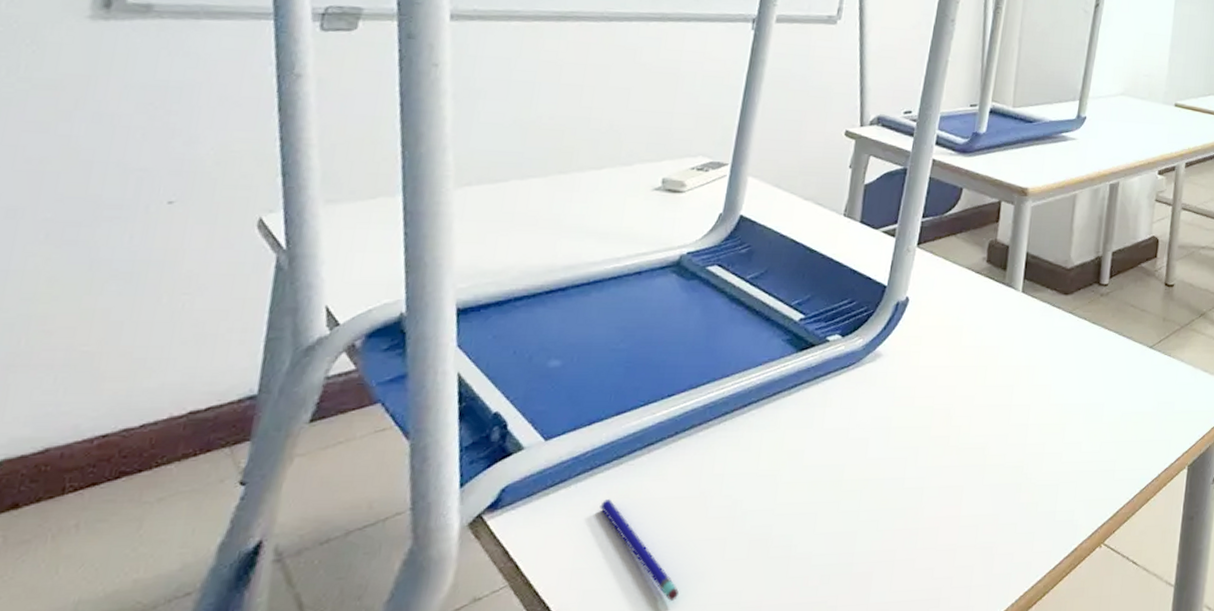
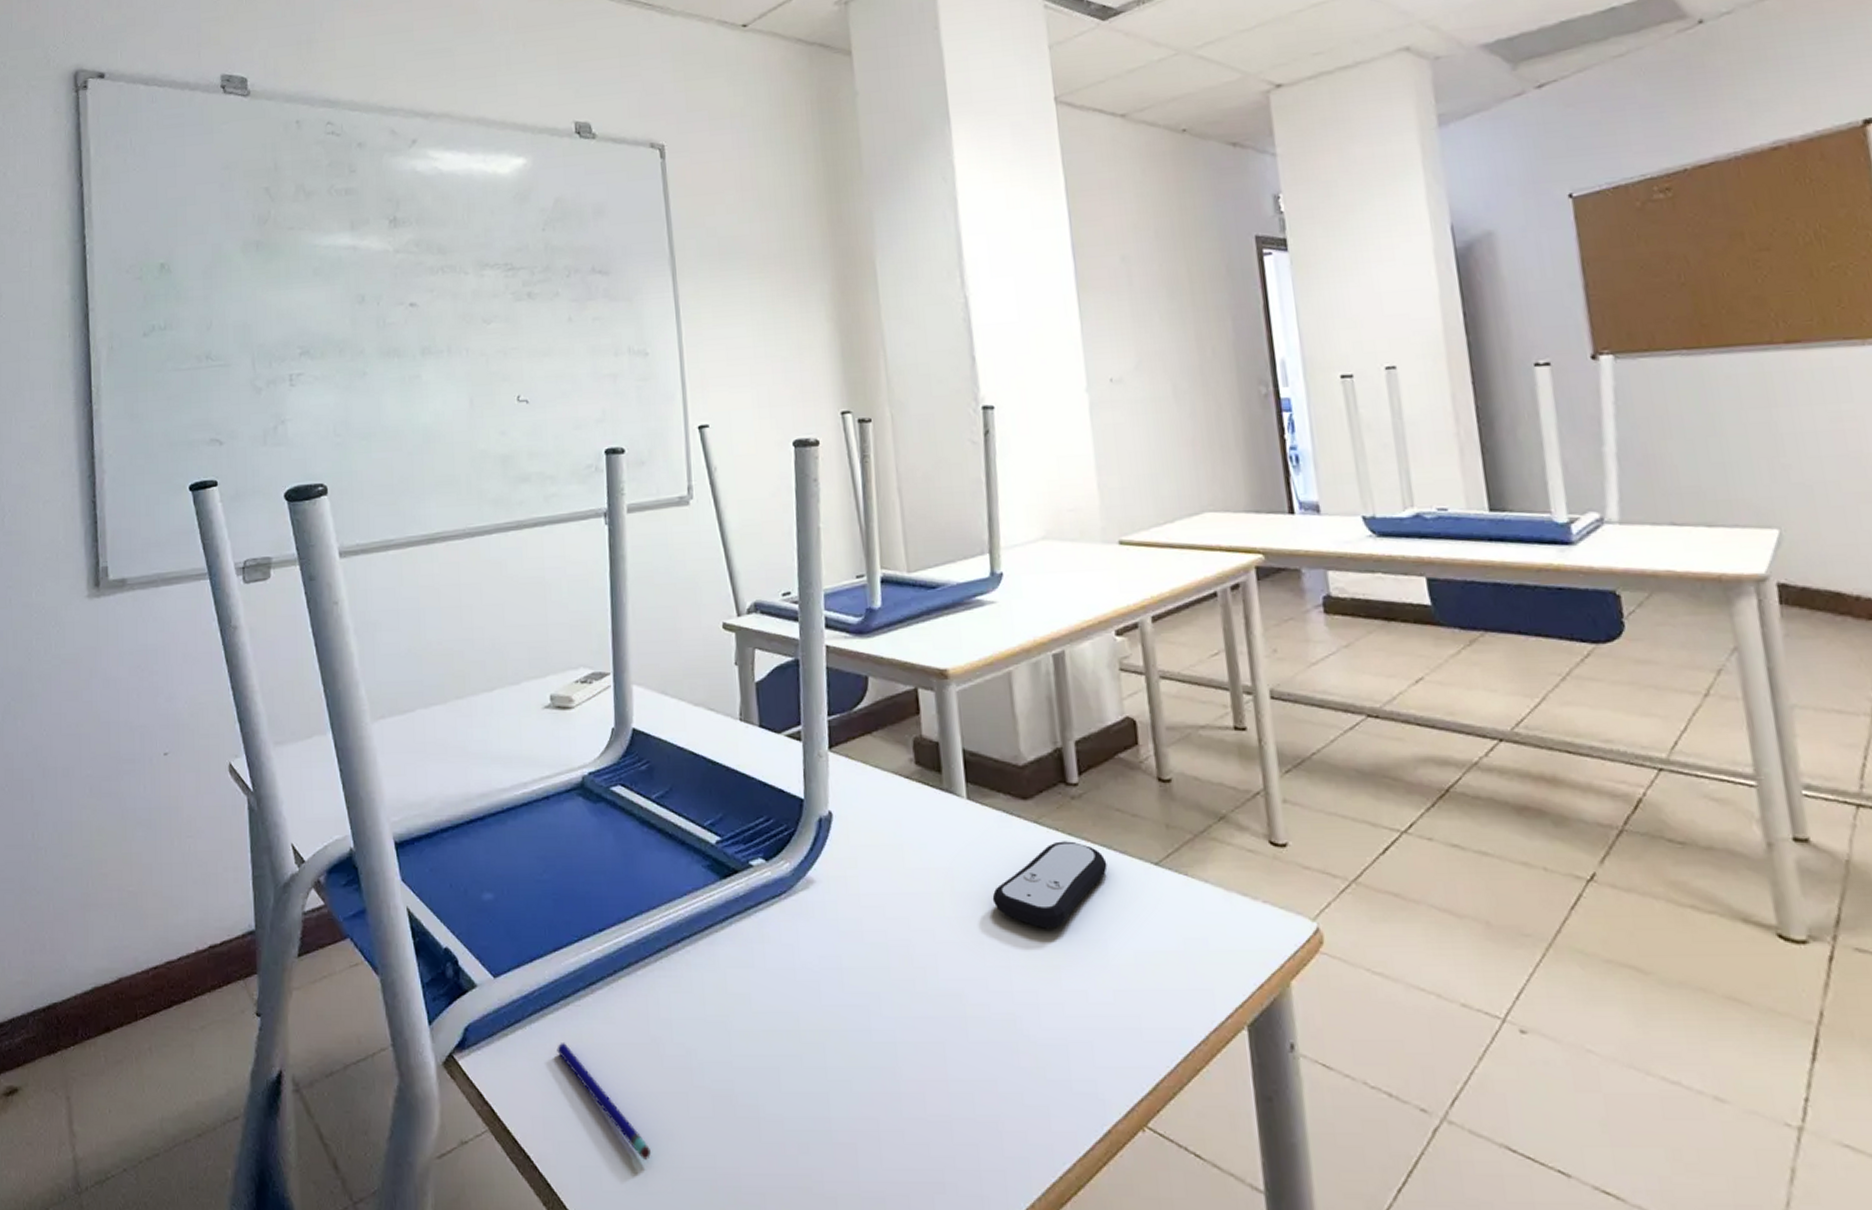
remote control: none [1025,328,1116,395] -> present [992,841,1108,929]

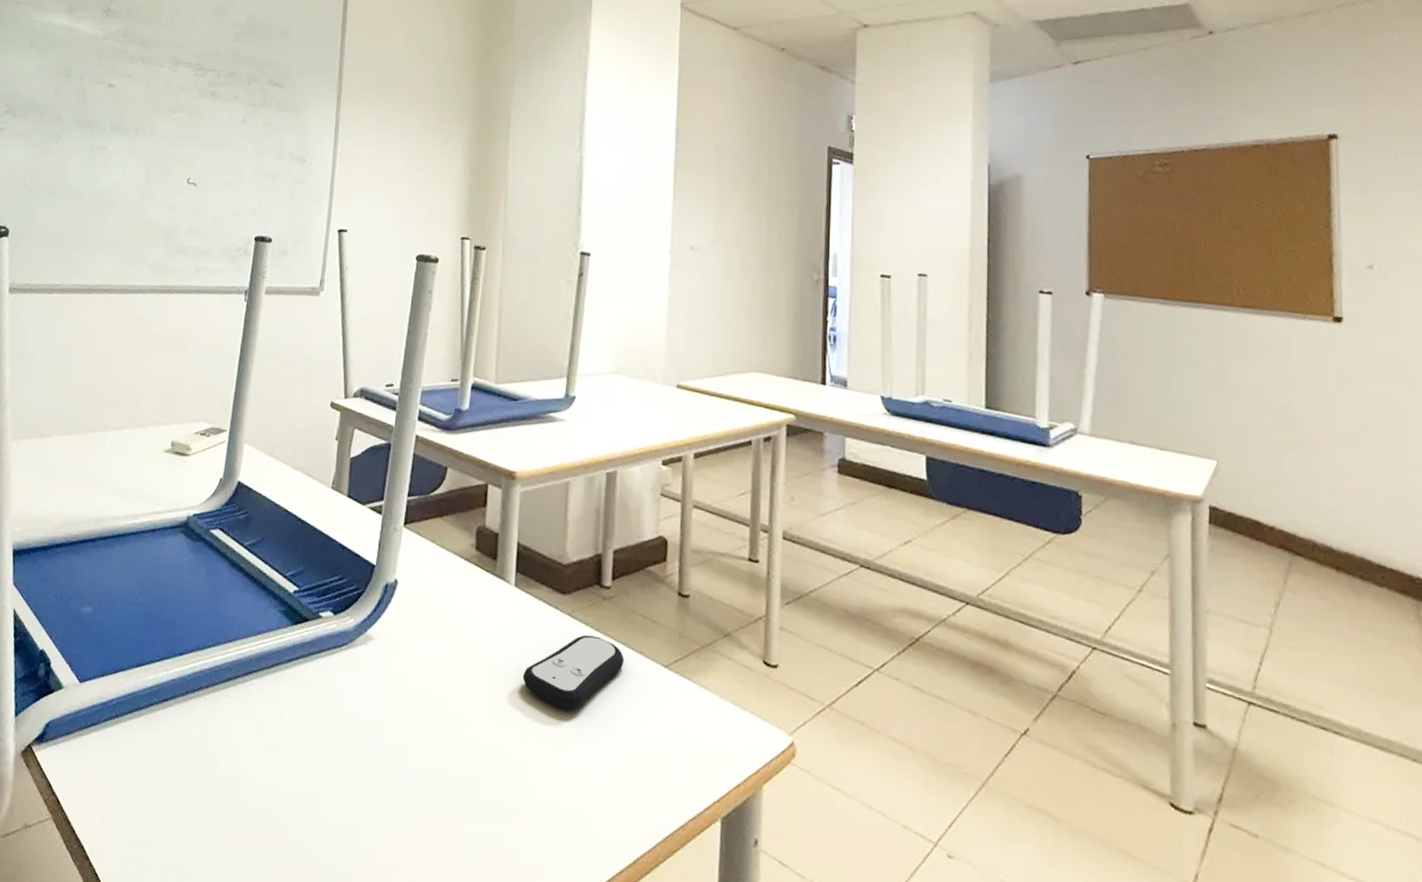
pen: present [557,1041,651,1160] -> none [124,748,191,864]

